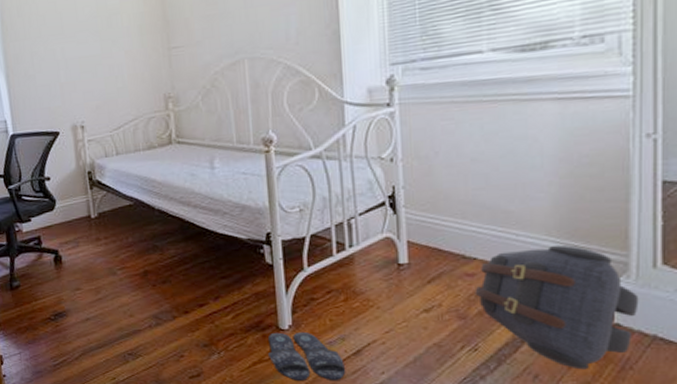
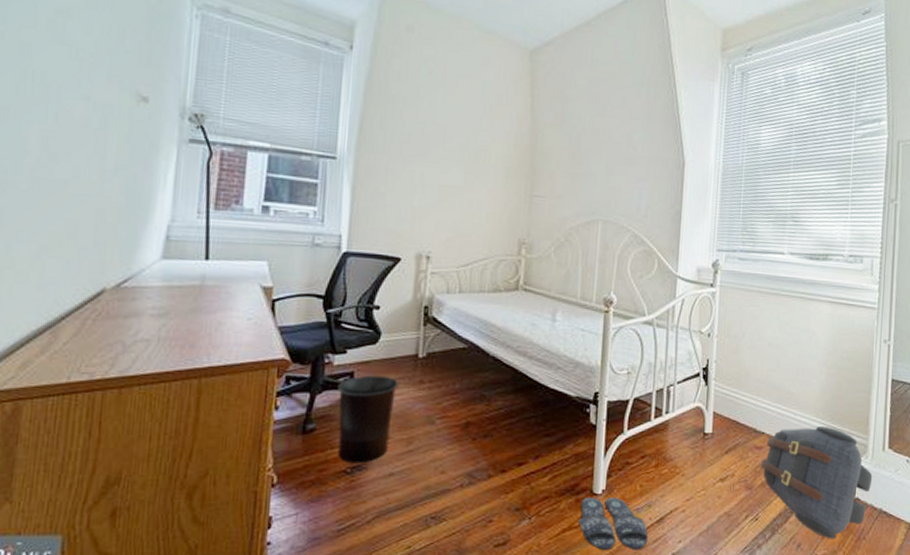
waste bin: none [30,236,81,312] -> present [337,375,398,464]

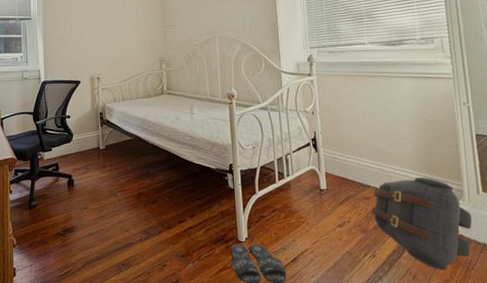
waste bin: present [337,375,398,464] -> none [49,164,88,228]

